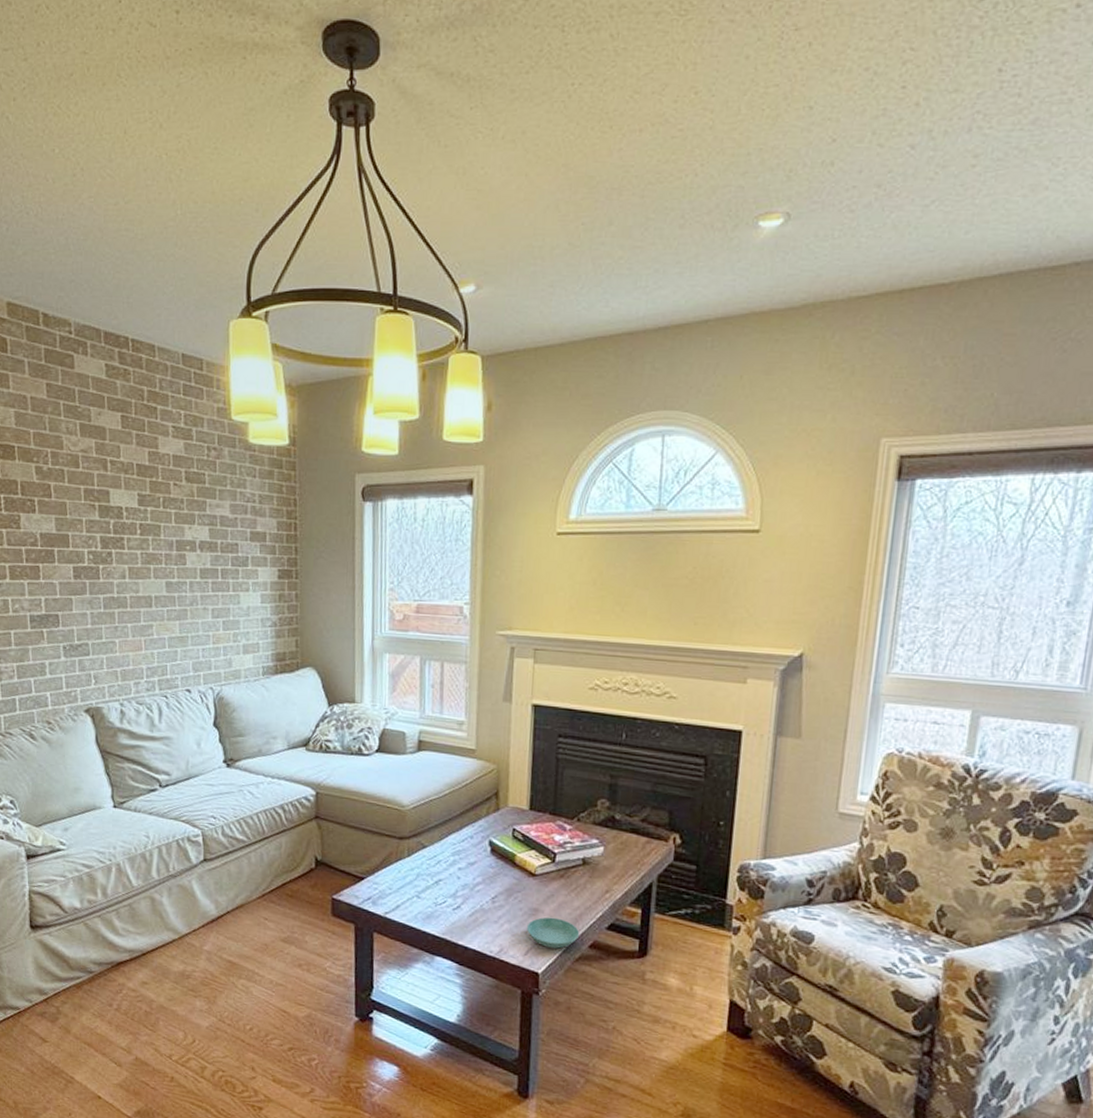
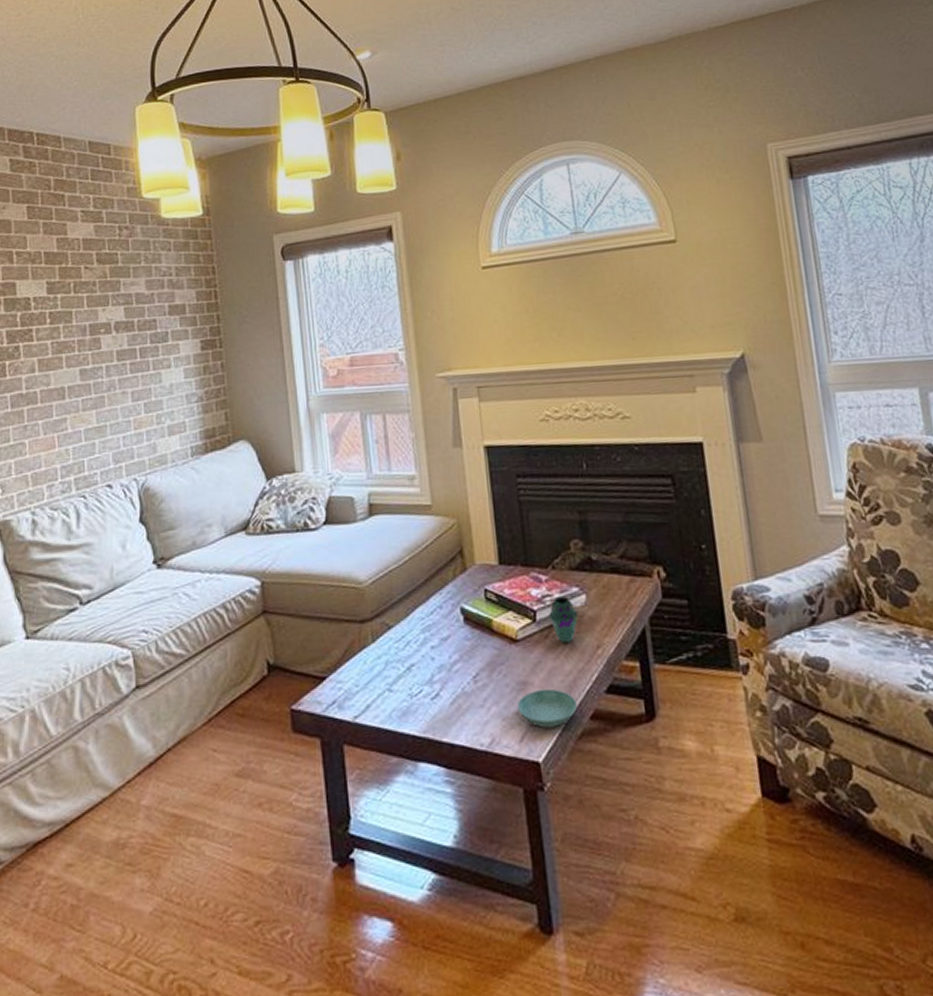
vase: none [567,845,594,884] -> present [549,597,579,643]

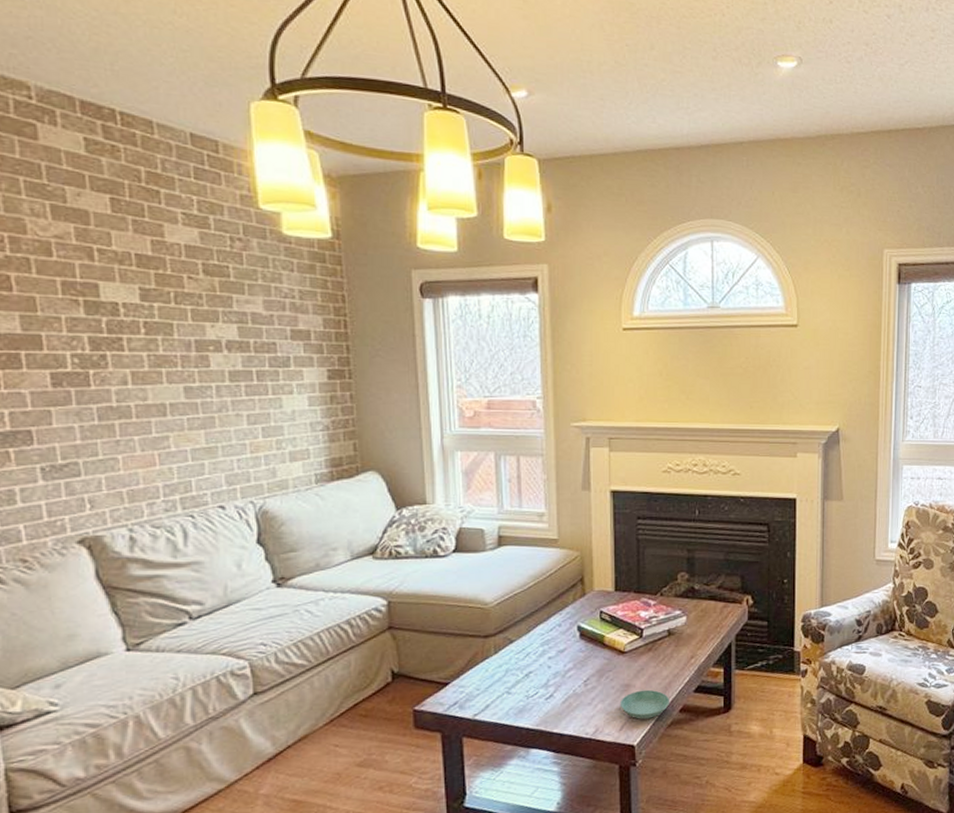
vase: present [549,597,579,643] -> none [654,618,678,654]

